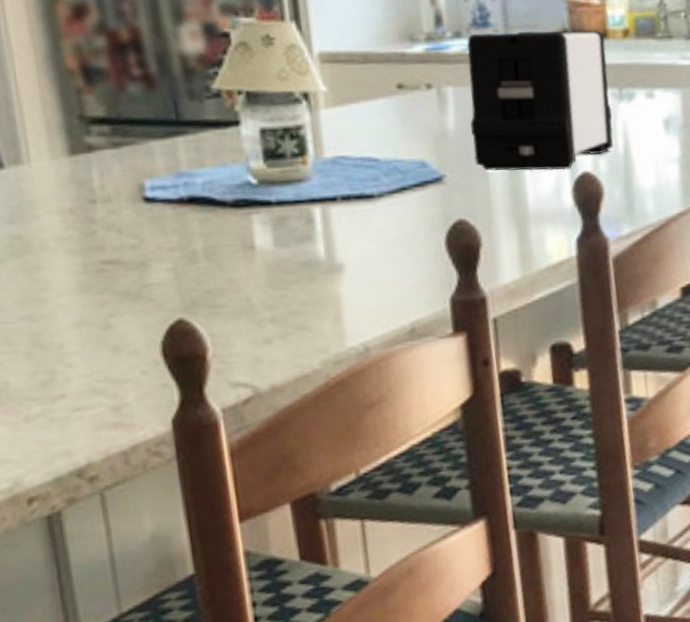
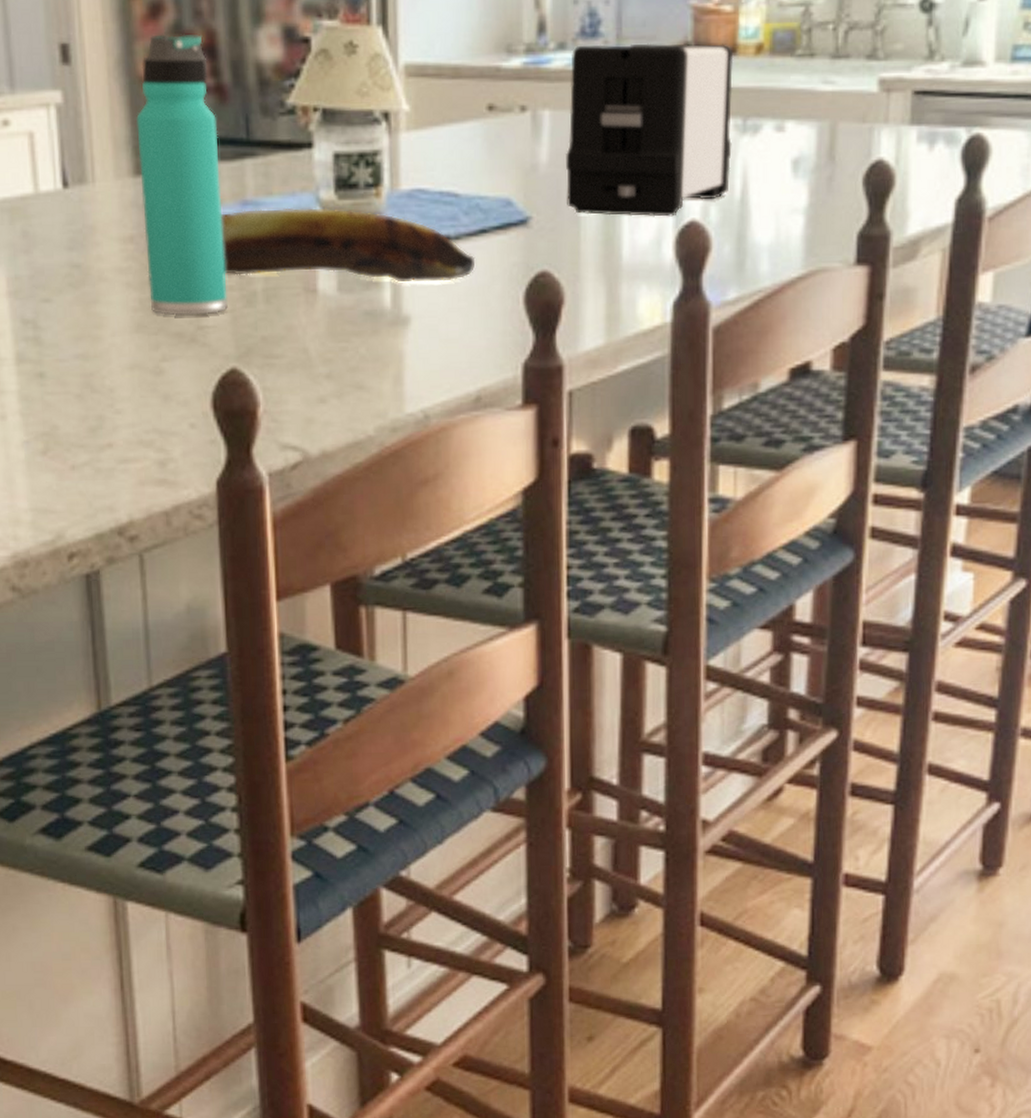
thermos bottle: none [68,32,170,276] -> present [136,34,228,315]
banana: none [156,175,399,238] -> present [220,207,476,283]

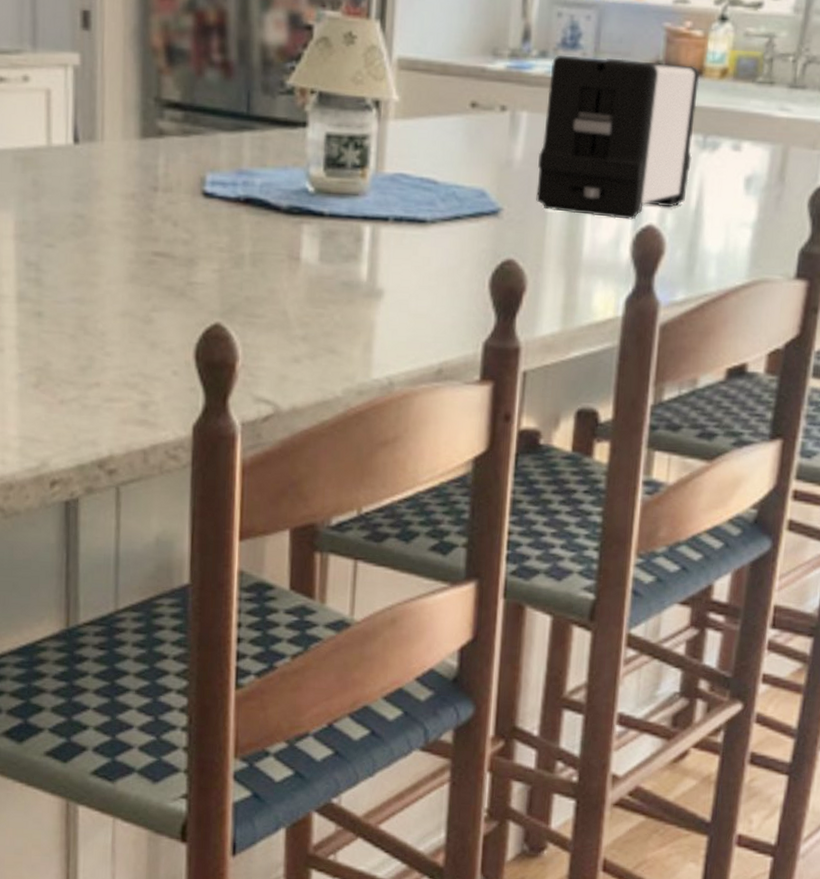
thermos bottle: present [136,34,228,315] -> none [145,10,221,272]
banana: present [220,207,476,283] -> none [216,178,448,261]

